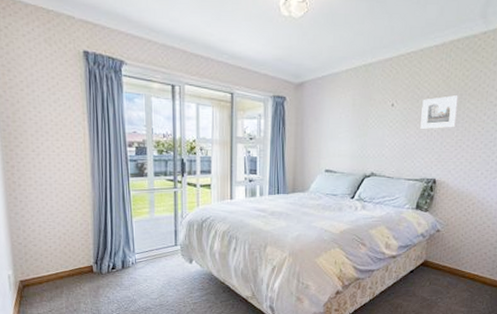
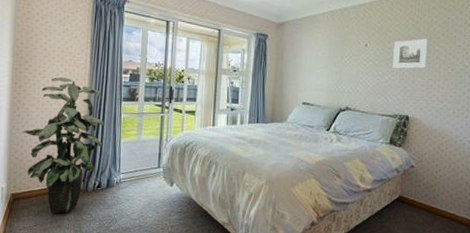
indoor plant: none [23,154,113,298] -> present [23,77,104,214]

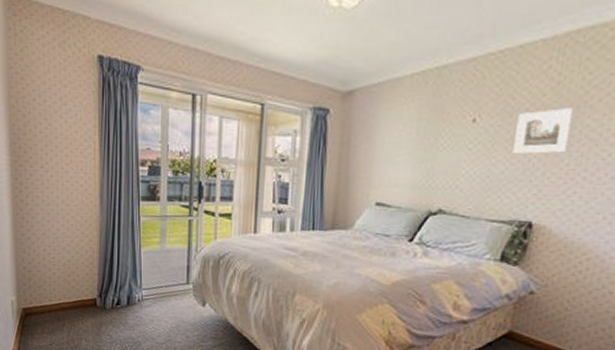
indoor plant: present [23,77,104,214] -> none [29,171,120,333]

